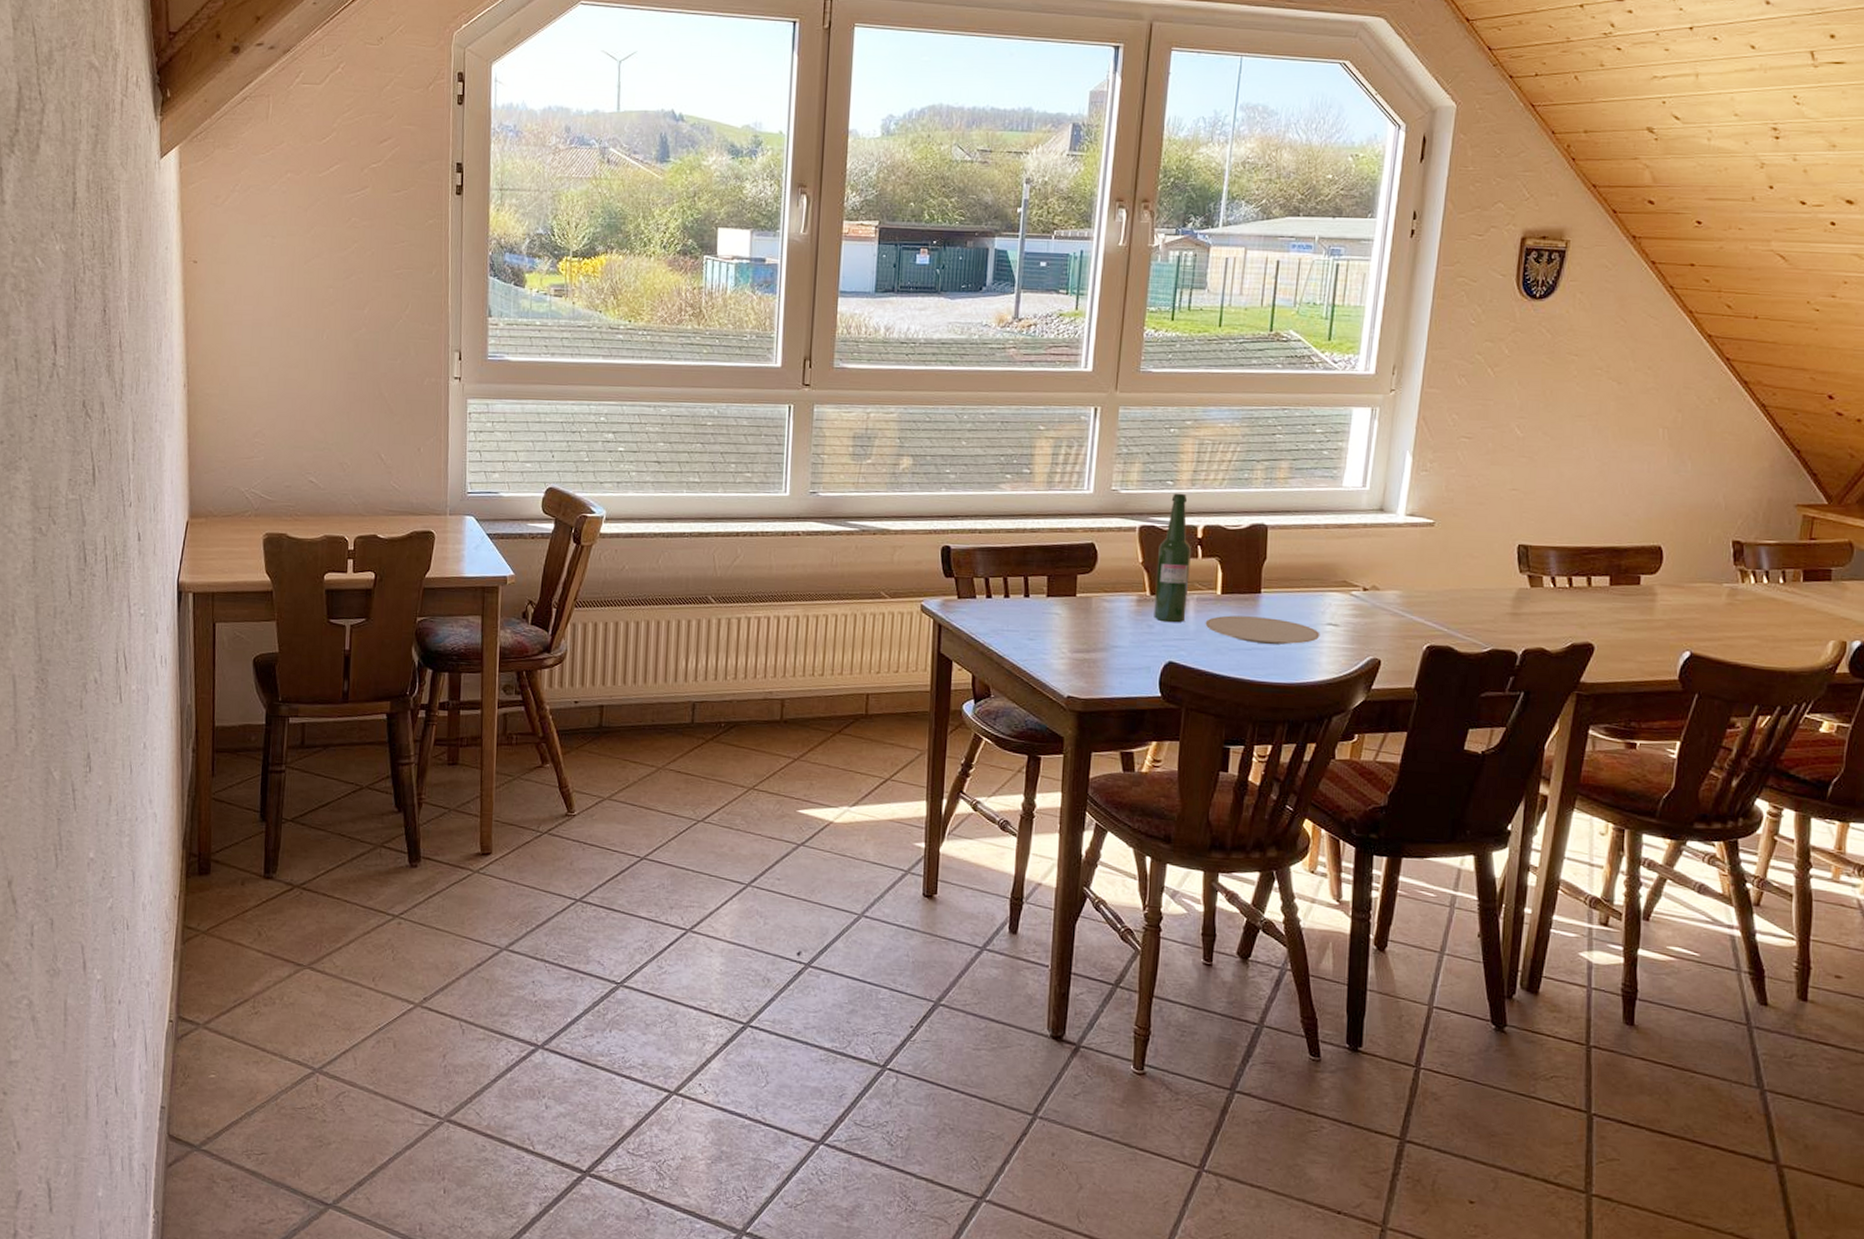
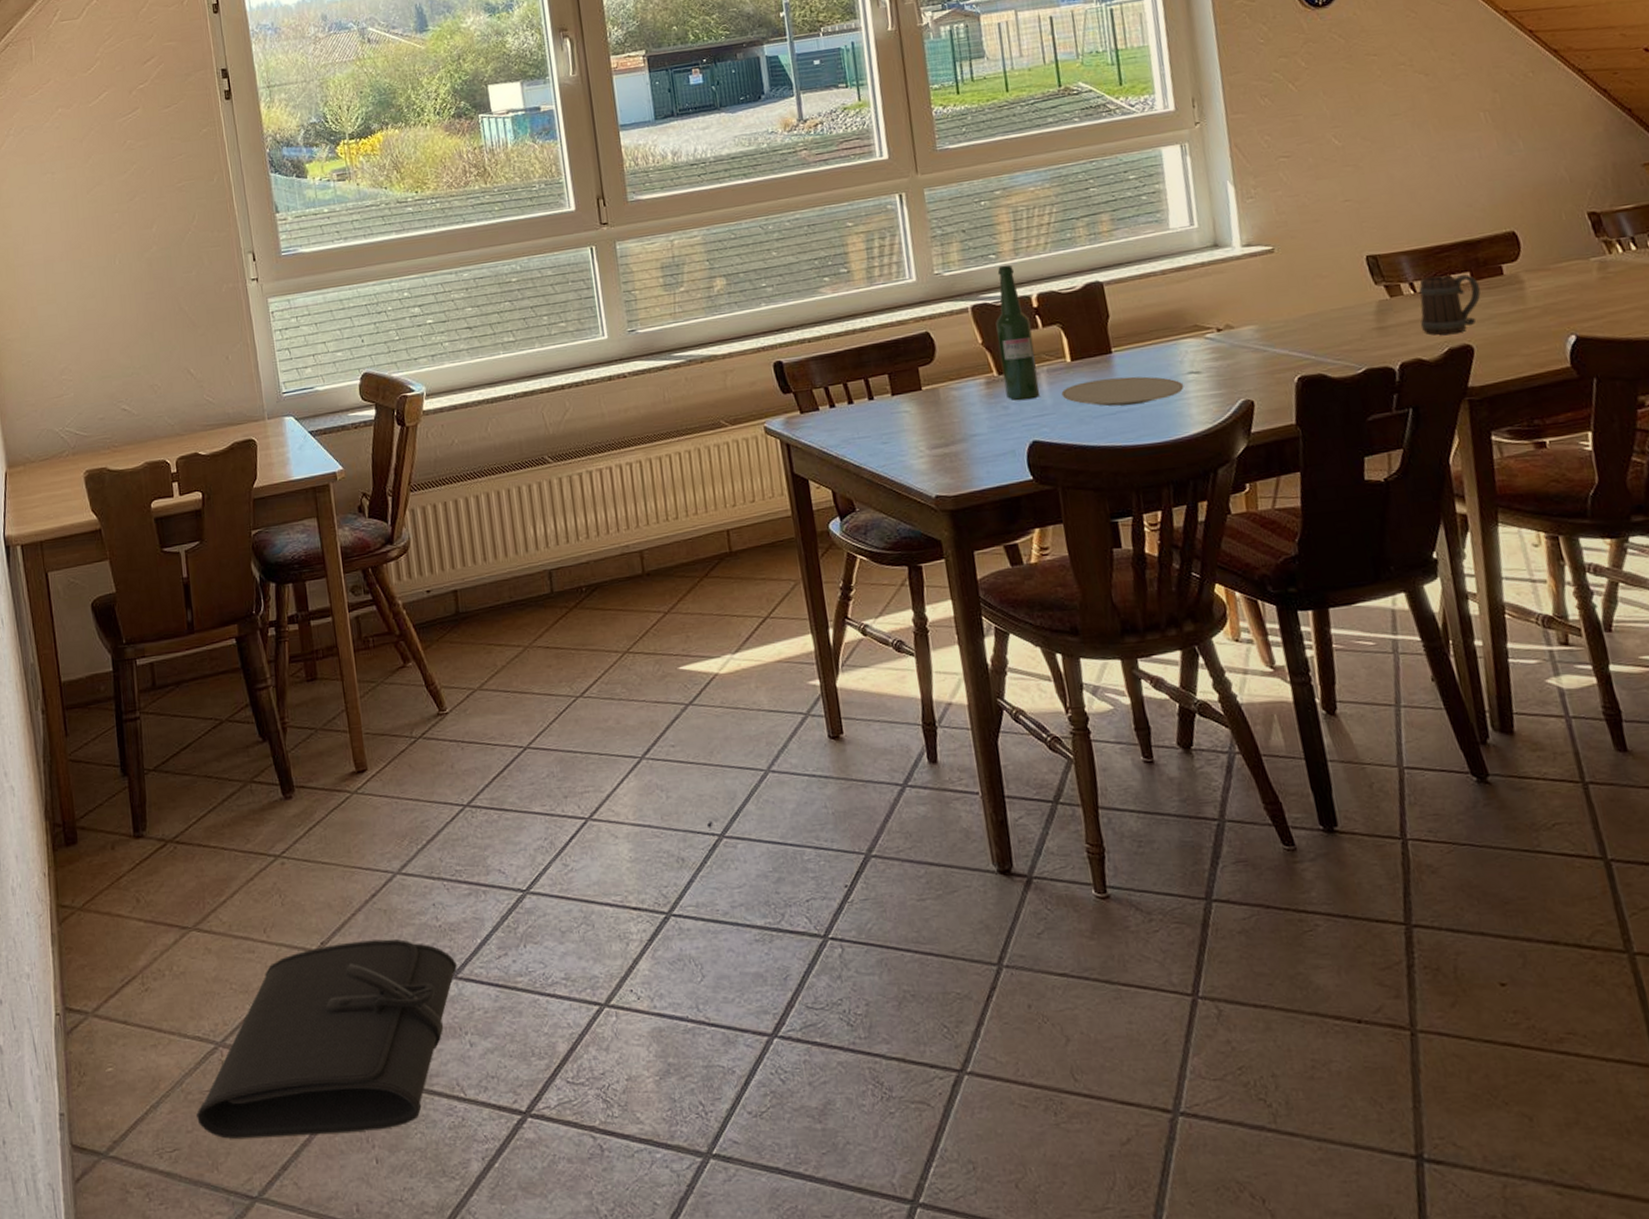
tool roll: none [286,1001,546,1166] -> present [197,939,457,1139]
beer mug: none [1551,574,1616,632] -> present [1418,274,1481,335]

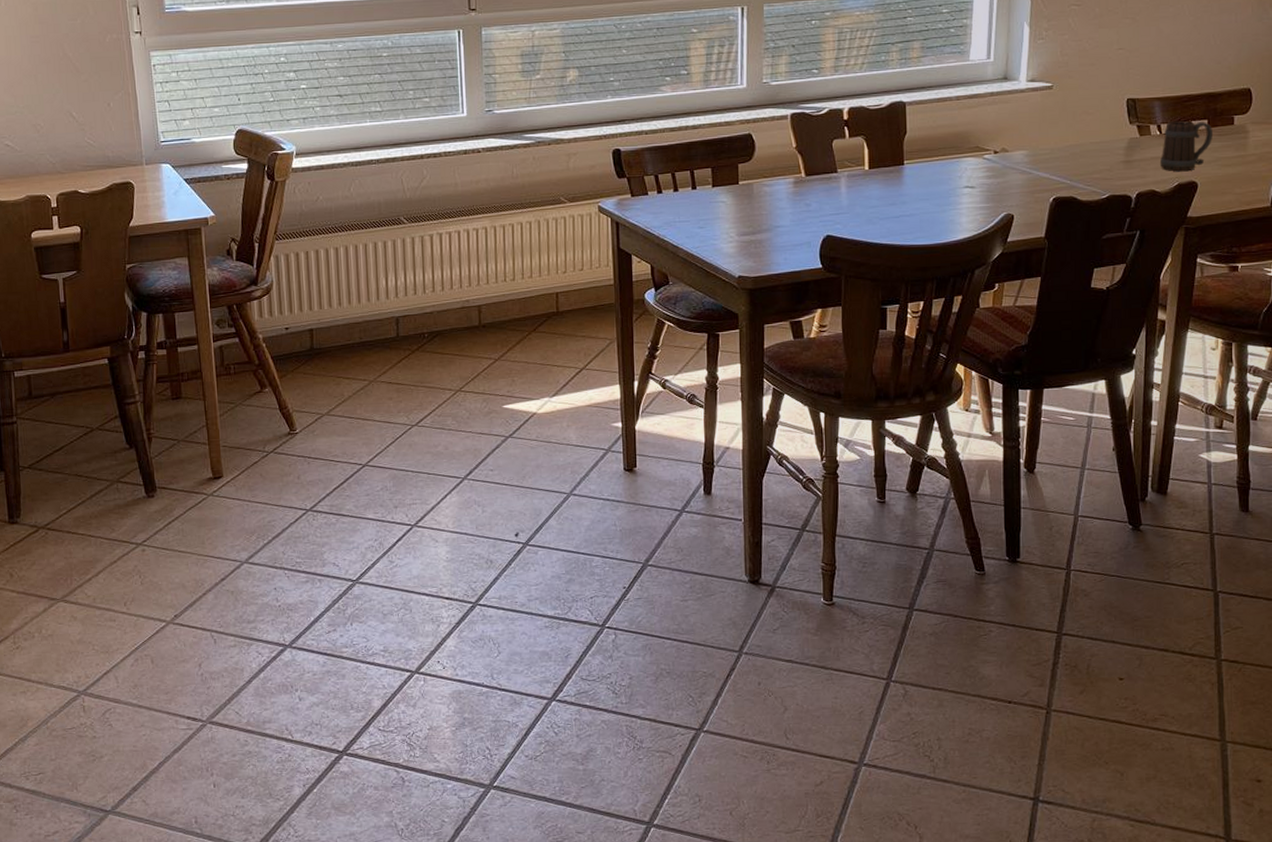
tool roll: present [197,939,457,1139] -> none [60,614,292,766]
beer bottle: present [995,264,1040,400] -> none [809,80,840,199]
plate: present [1061,376,1184,406] -> none [856,186,959,211]

